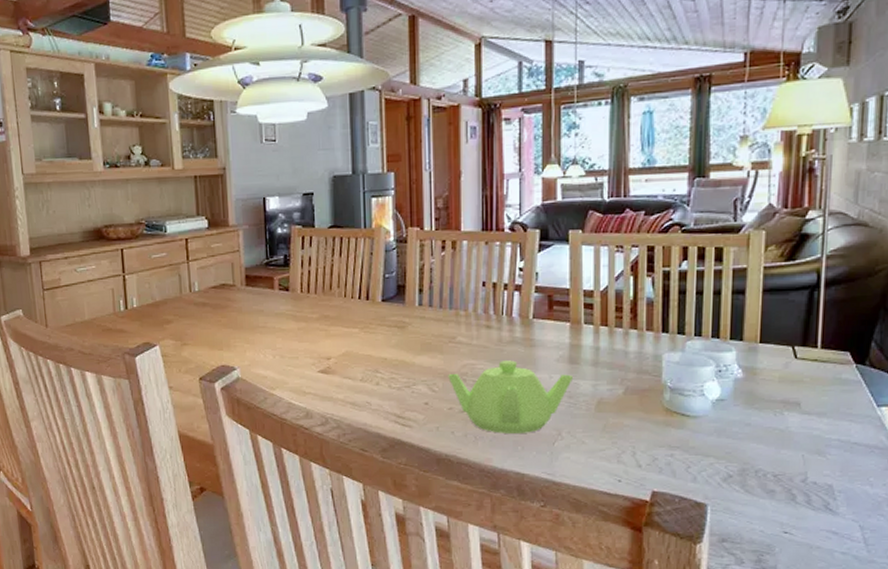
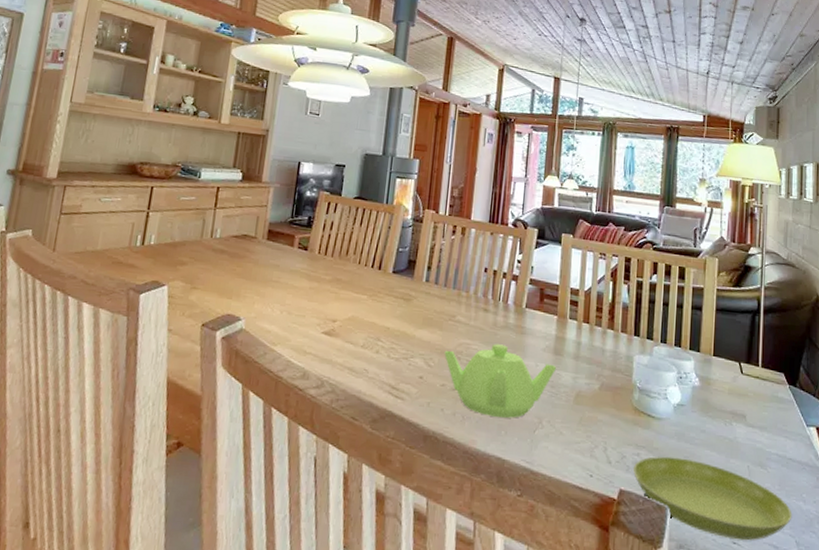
saucer: none [667,454,856,529] -> present [633,456,792,541]

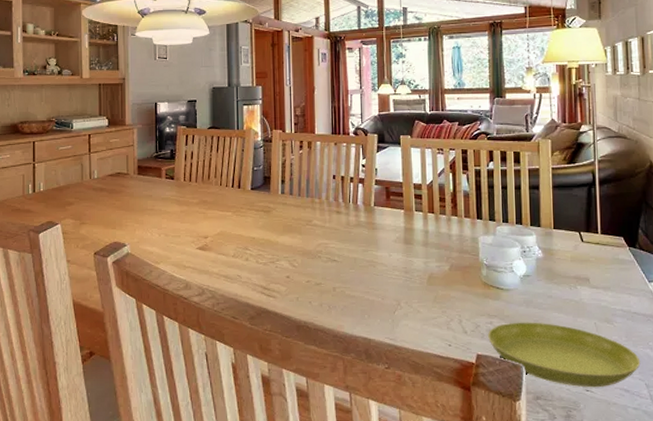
teapot: present [444,344,557,418] -> none [306,241,409,303]

